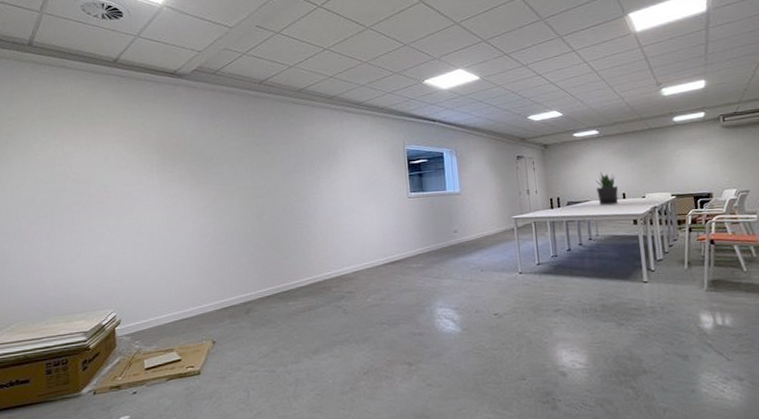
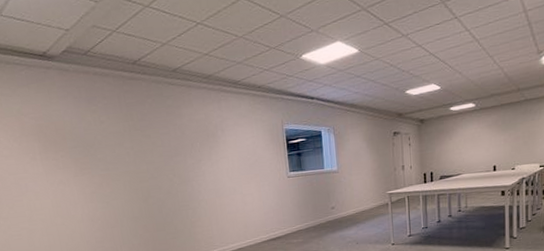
planter: present [596,172,619,206] -> none [469,146,490,179]

